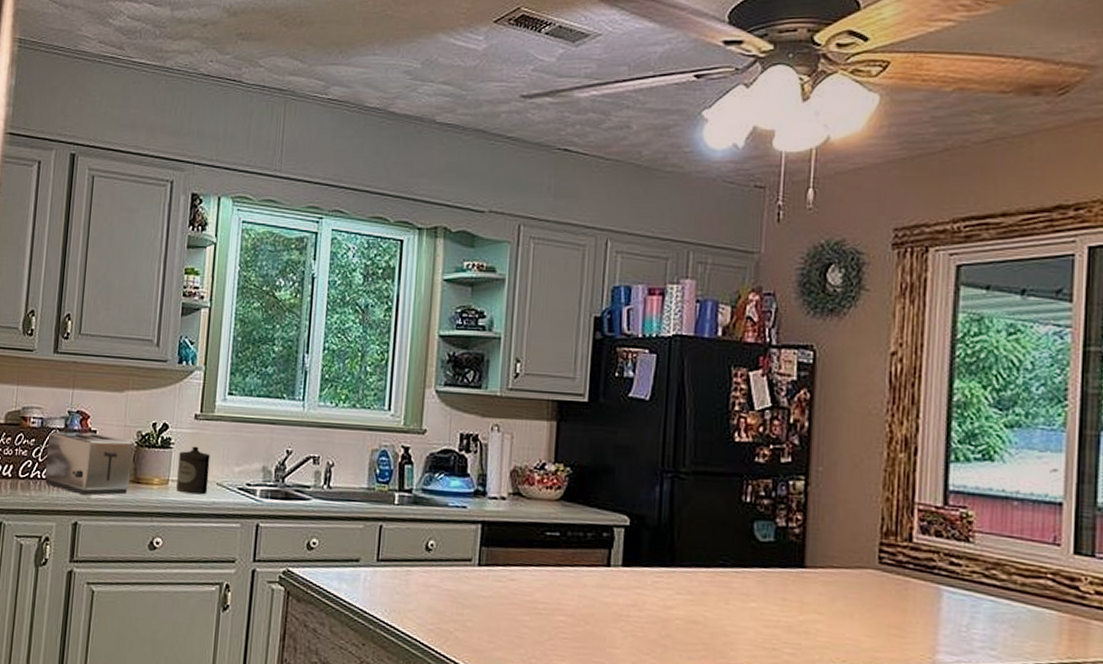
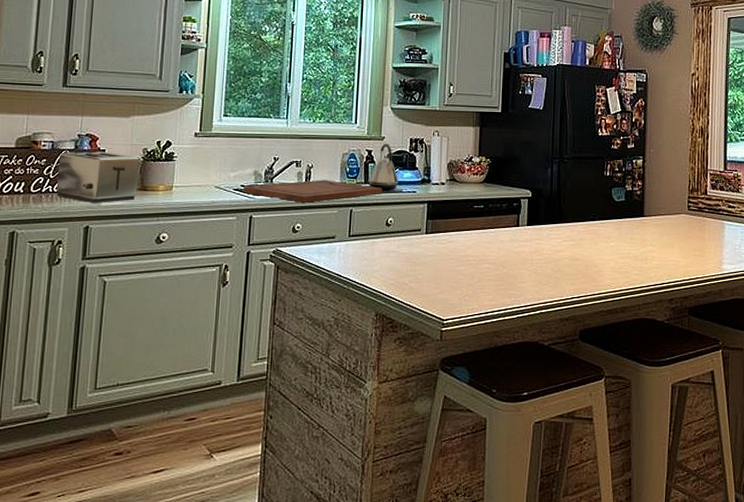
canister: present [176,446,210,495] -> none [180,158,209,196]
cutting board: none [248,482,422,512] -> present [242,180,383,203]
kettle: none [403,438,444,504] -> present [368,143,399,191]

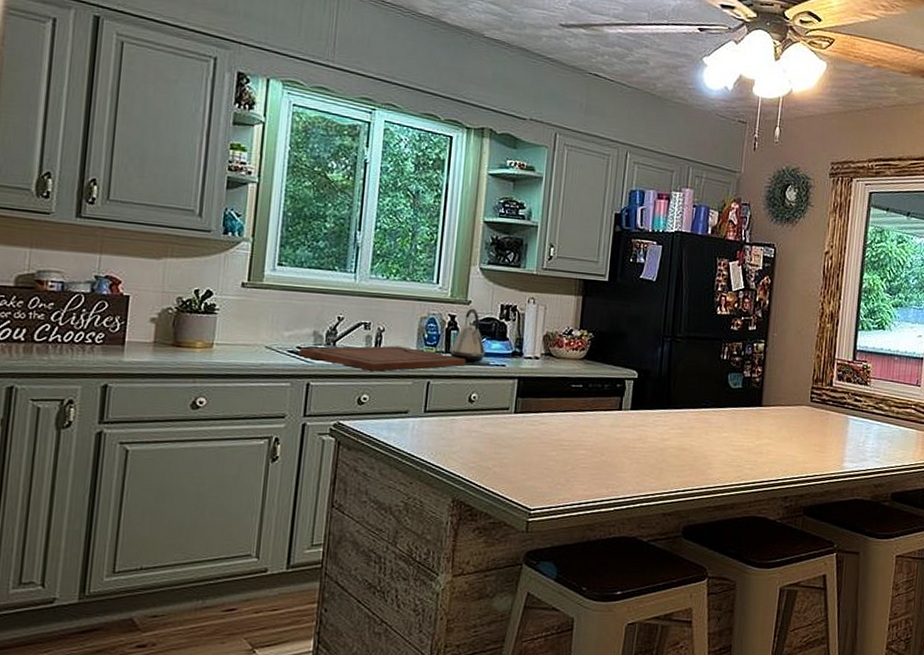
toaster: present [56,151,140,204] -> none [66,295,173,359]

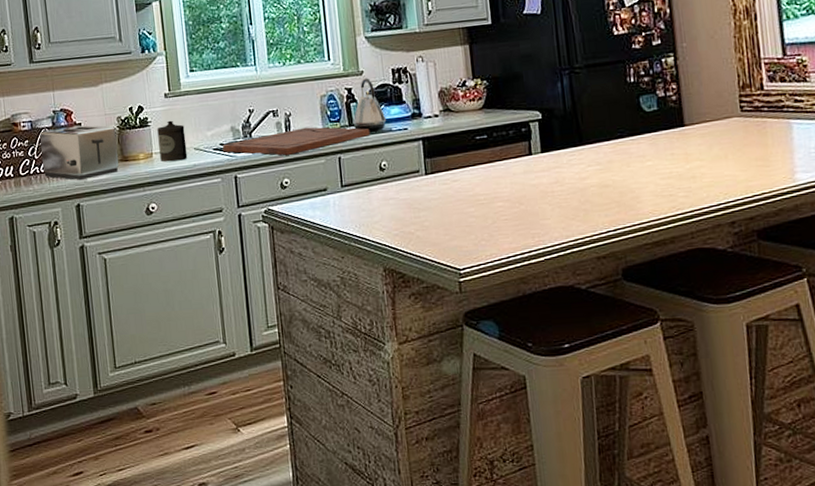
toaster: none [66,295,173,359] -> present [40,125,119,181]
canister: none [222,312,259,357] -> present [157,120,188,162]

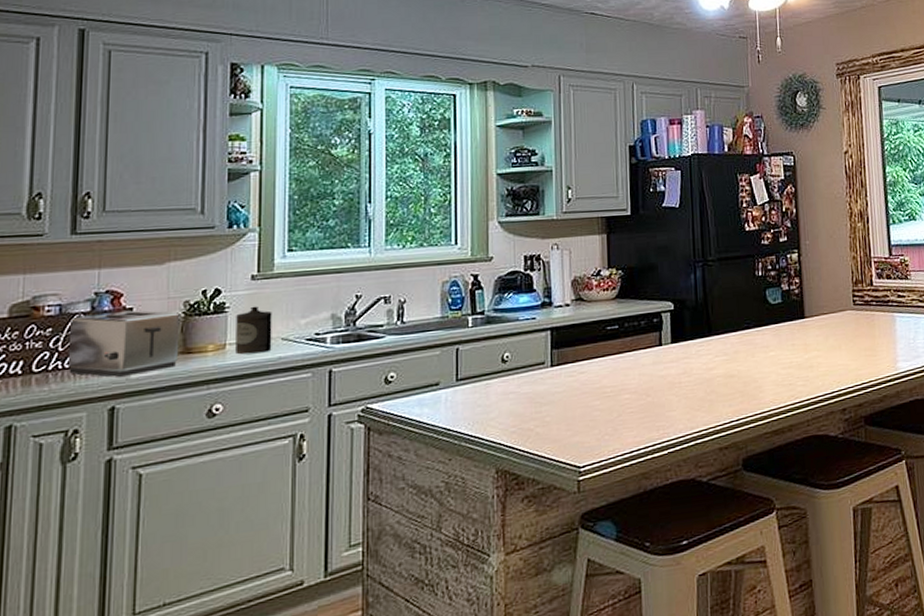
cutting board: present [222,127,370,156] -> none [317,315,495,347]
kettle: present [352,78,387,132] -> none [476,264,514,322]

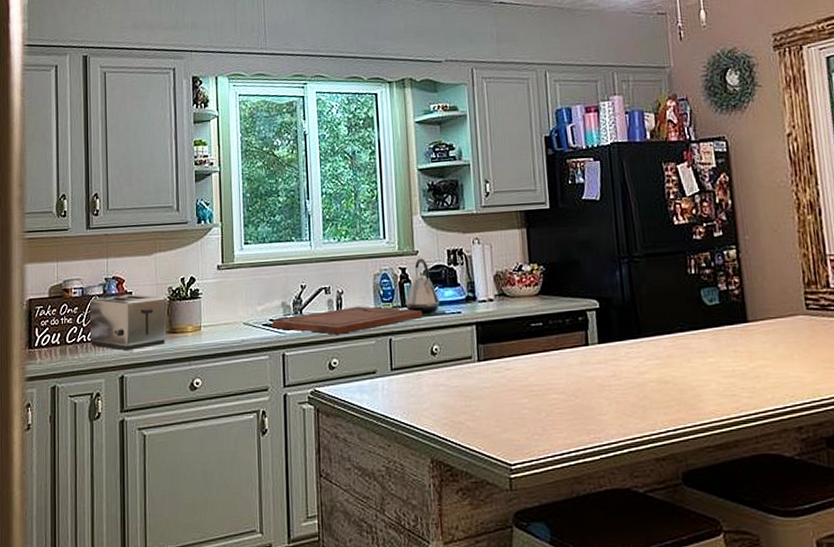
canister: present [236,306,272,355] -> none [207,293,236,336]
cutting board: none [317,315,495,347] -> present [271,306,423,334]
kettle: none [476,264,514,322] -> present [405,258,440,314]

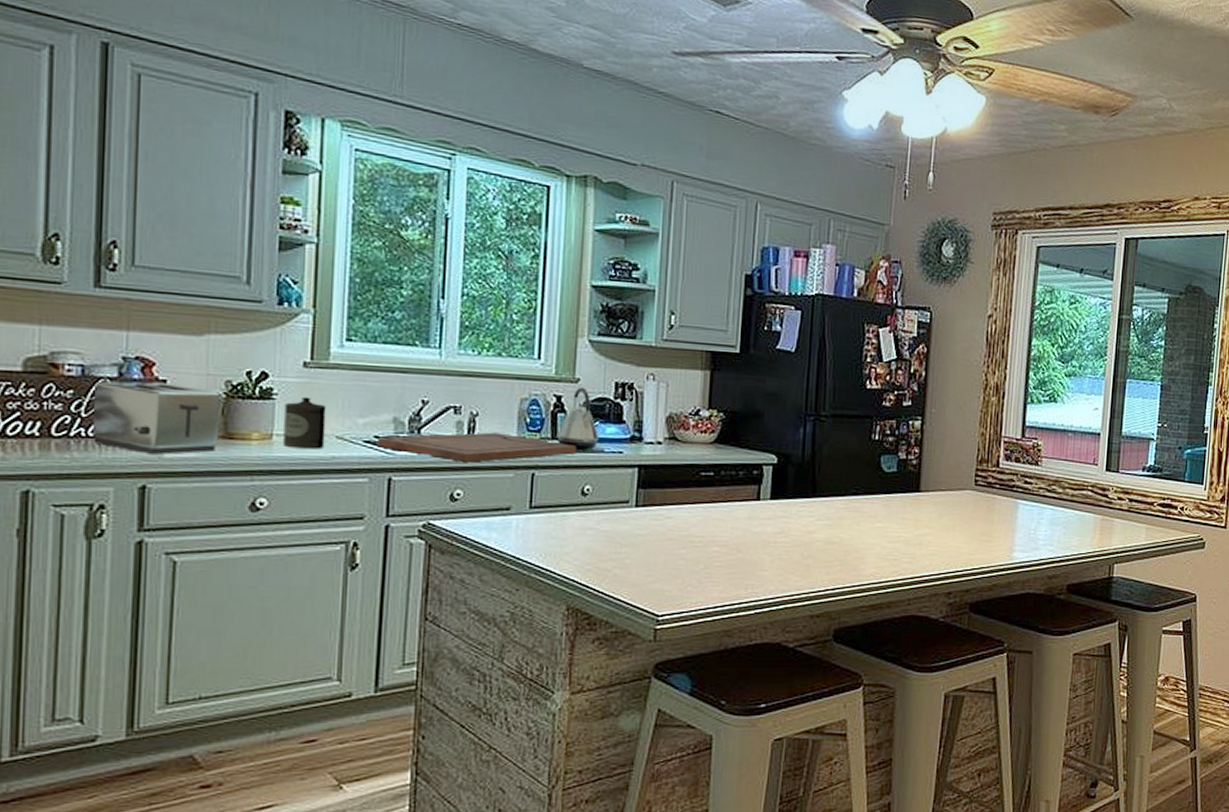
canister: none [207,293,236,336] -> present [283,396,326,449]

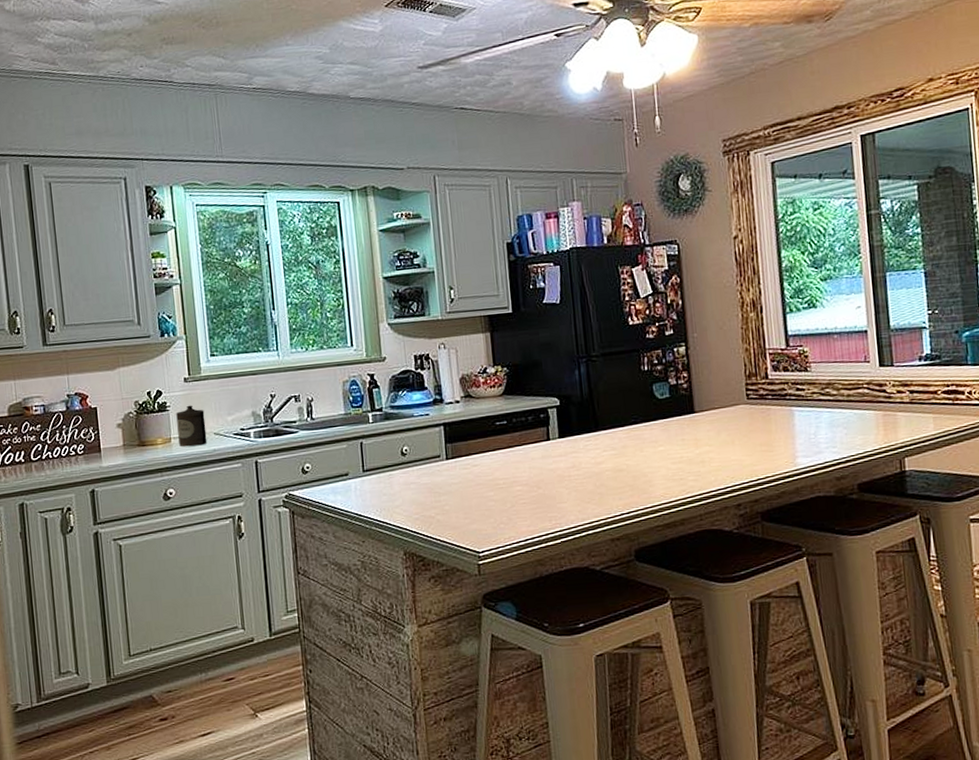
toaster: present [91,381,221,455] -> none [53,409,136,466]
cutting board: present [376,432,577,462] -> none [242,412,392,441]
kettle: present [556,387,600,450] -> none [374,364,409,418]

